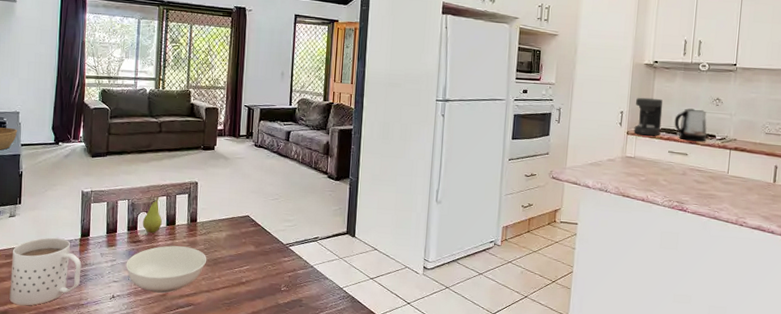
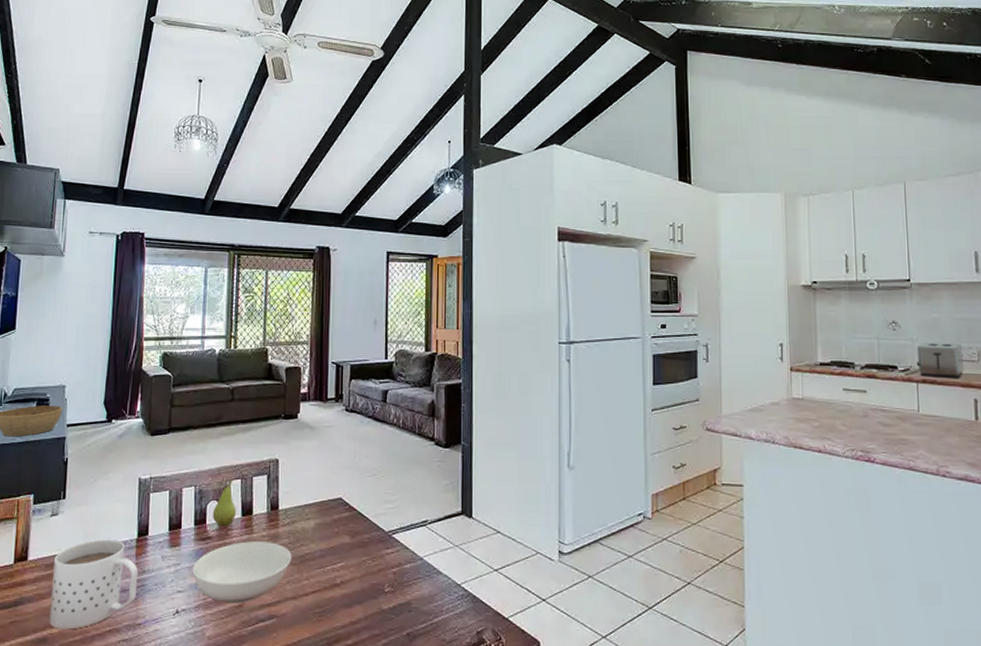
coffee maker: present [634,97,663,136] -> none [797,325,831,371]
kettle: present [674,107,707,142] -> none [845,334,887,376]
toaster: none [731,117,771,149] -> present [916,342,964,379]

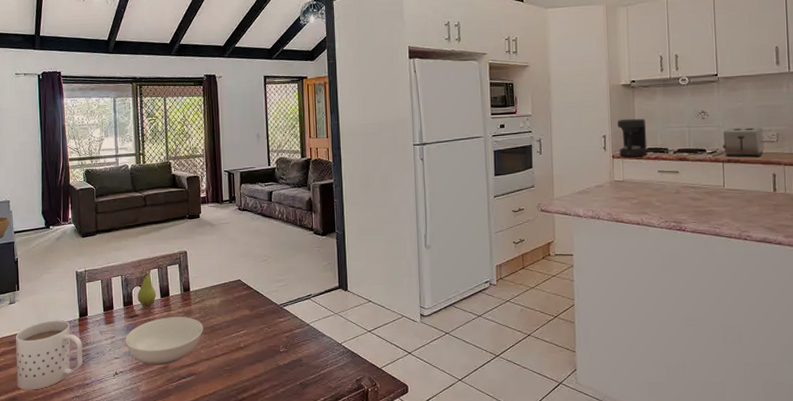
coffee maker: none [797,325,831,371] -> present [618,118,648,158]

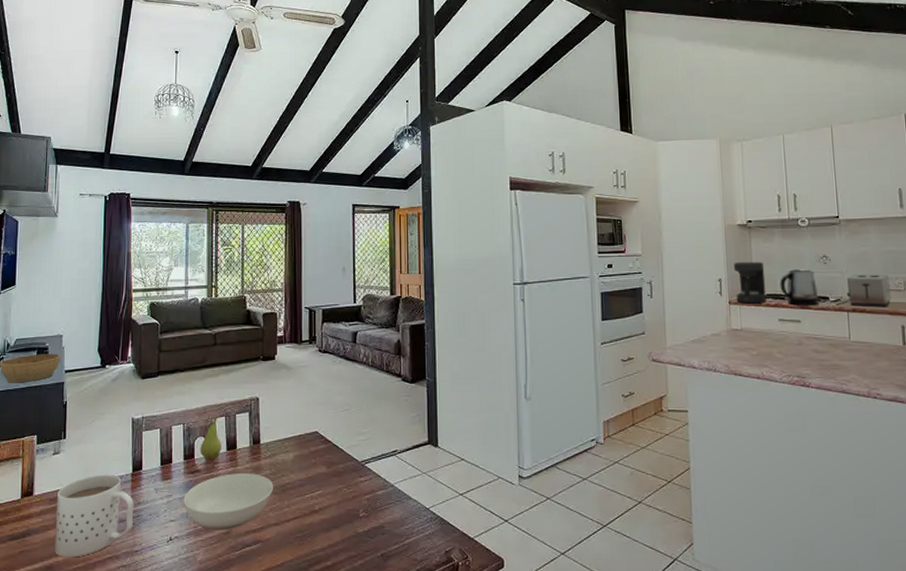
kettle: none [660,123,697,159] -> present [780,268,820,307]

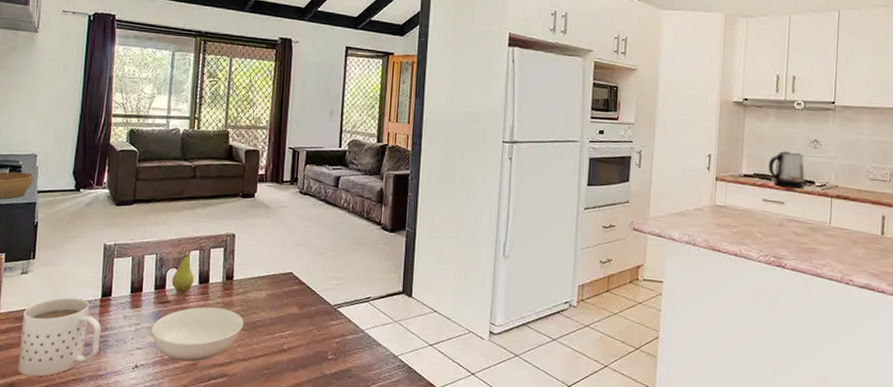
coffee maker: present [734,261,767,304] -> none [723,138,755,182]
toaster: present [846,273,892,307] -> none [832,160,877,196]

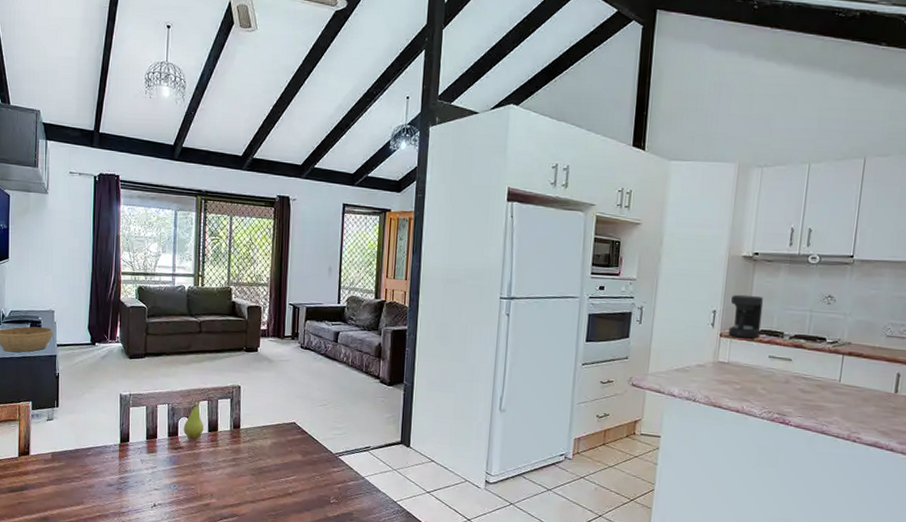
mug: present [17,297,102,377] -> none [49,442,122,513]
bowl: present [151,307,244,363] -> none [167,453,252,503]
coffee maker: none [723,138,755,182] -> present [728,294,764,339]
kettle: present [768,150,805,189] -> none [776,306,816,346]

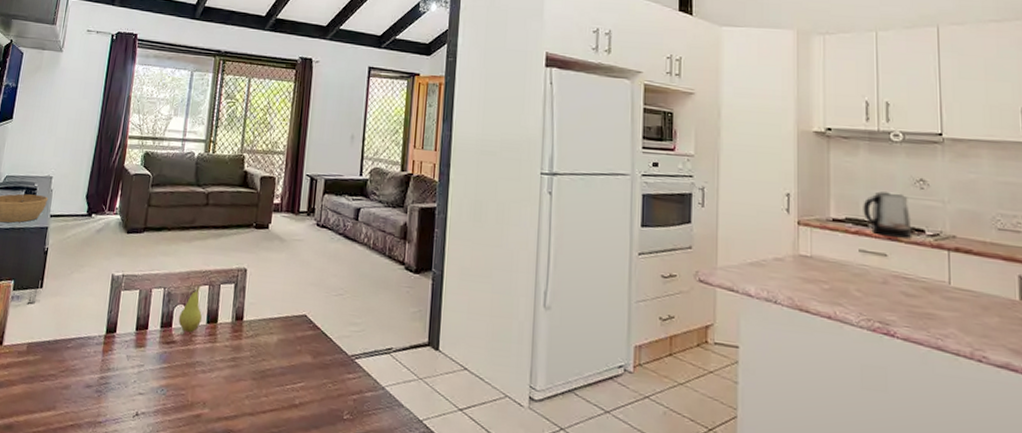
coffee maker: present [728,294,764,339] -> none [807,175,845,229]
kettle: none [776,306,816,346] -> present [863,190,912,239]

